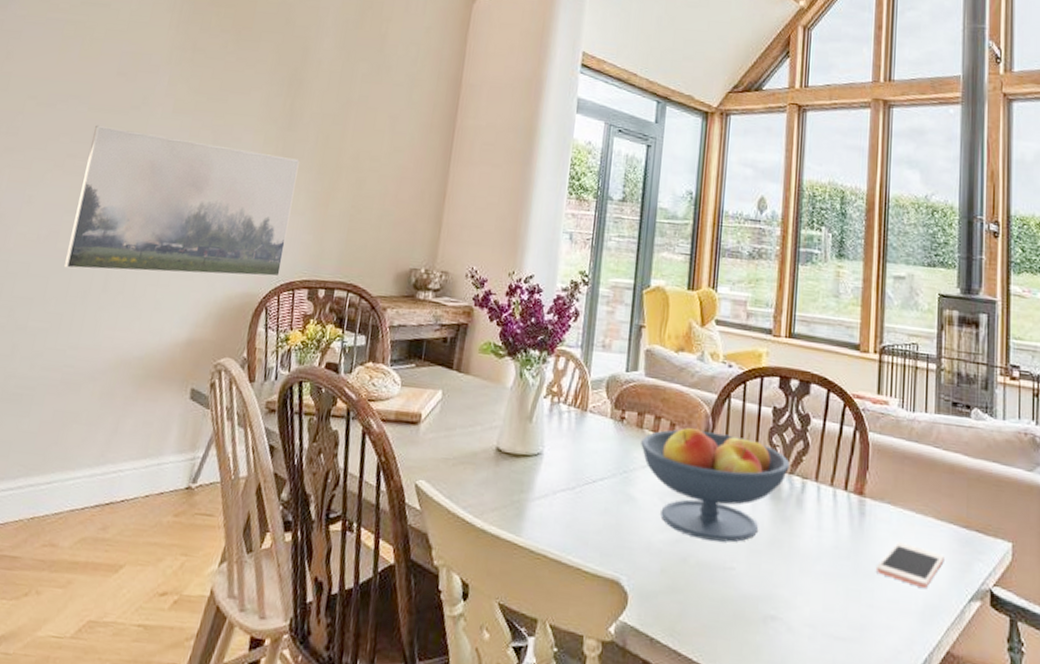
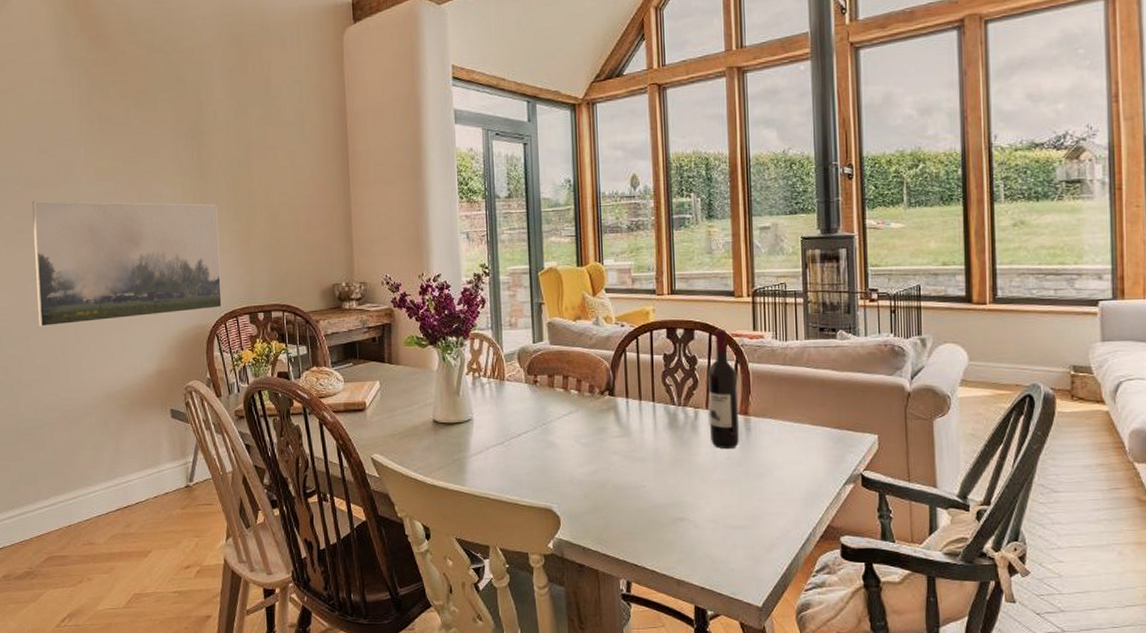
fruit bowl: present [641,427,790,543] -> none [554,378,683,467]
wine bottle: none [817,385,854,536] -> present [708,328,739,450]
cell phone: present [875,542,944,589] -> none [763,447,821,481]

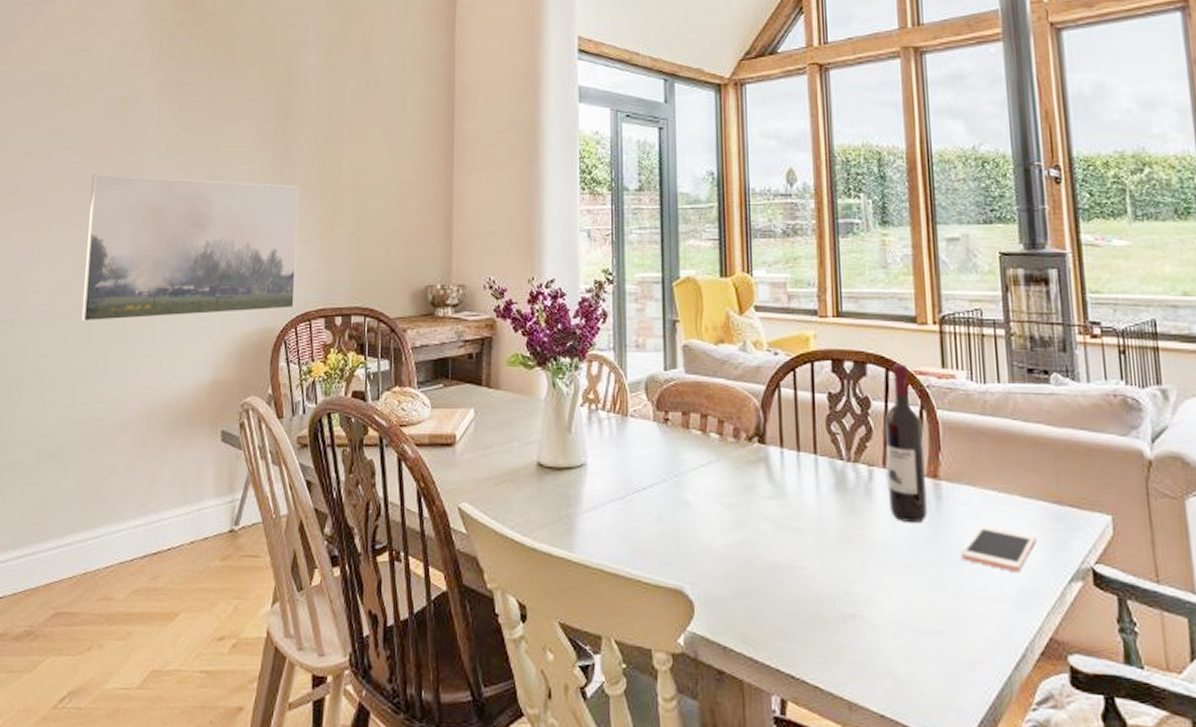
cell phone: none [763,447,821,481] -> present [960,525,1037,573]

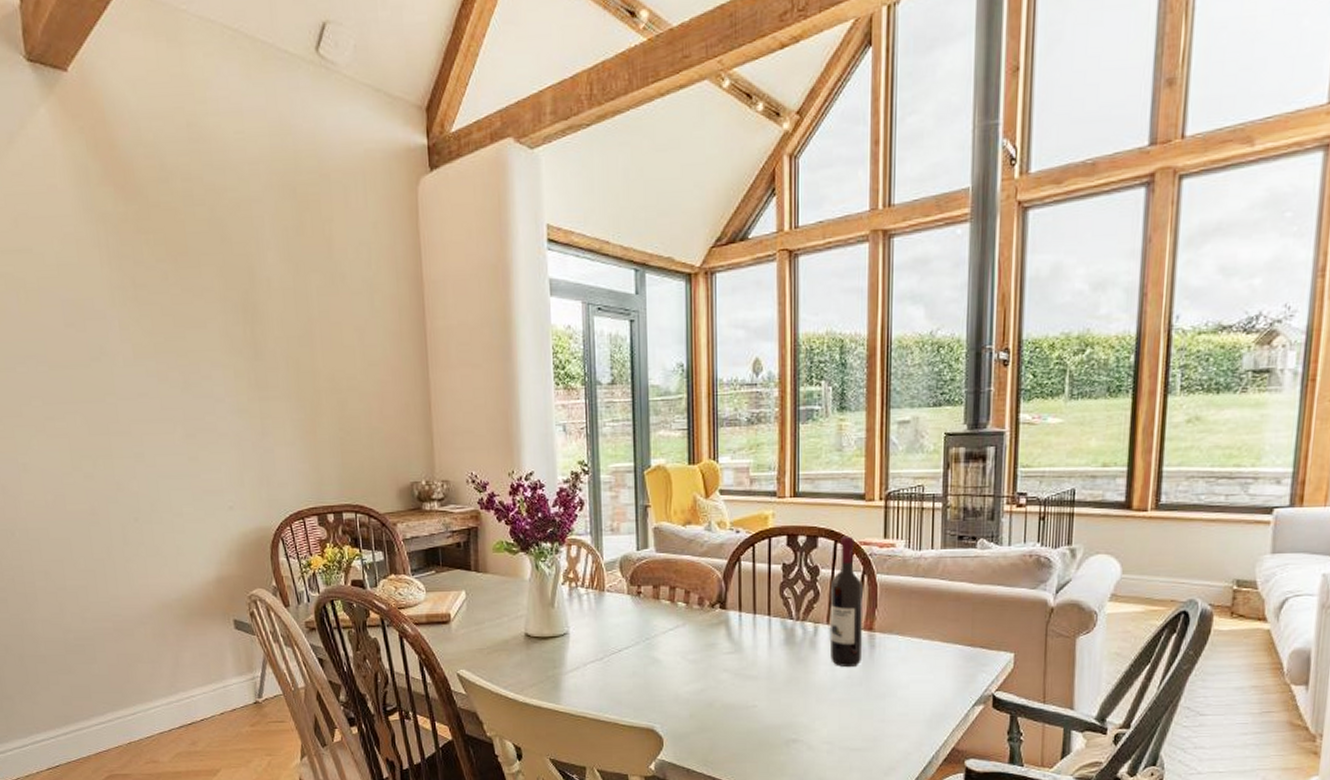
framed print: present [82,174,299,322] -> none [61,383,286,528]
cell phone: present [960,525,1037,573] -> none [886,666,950,701]

